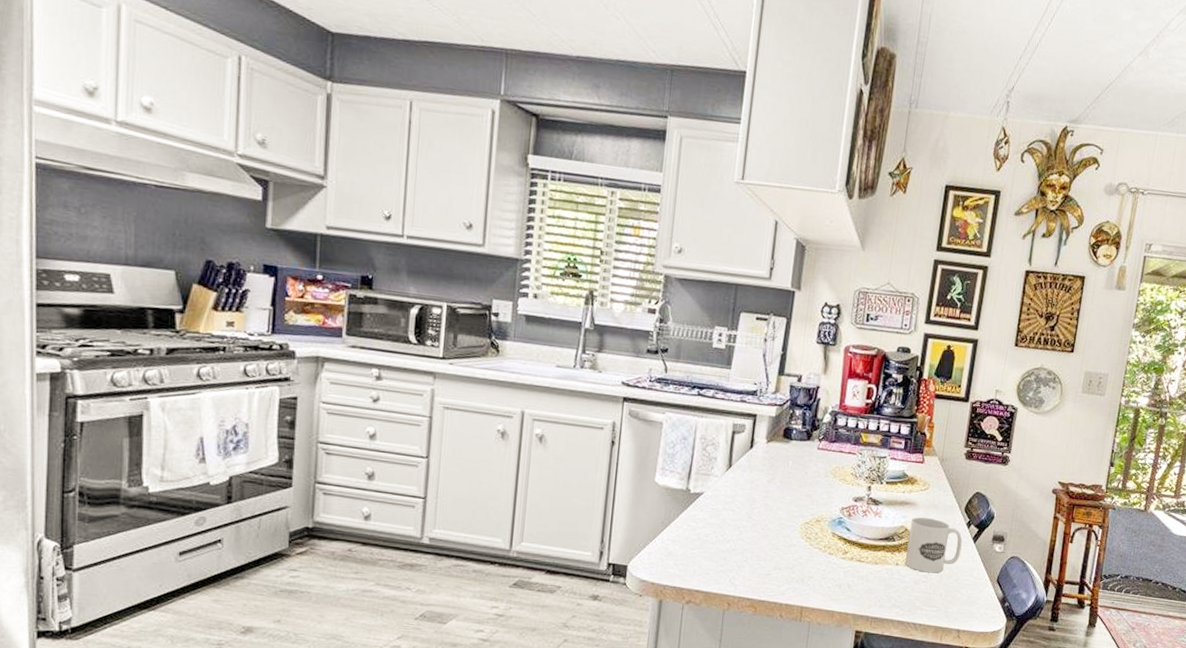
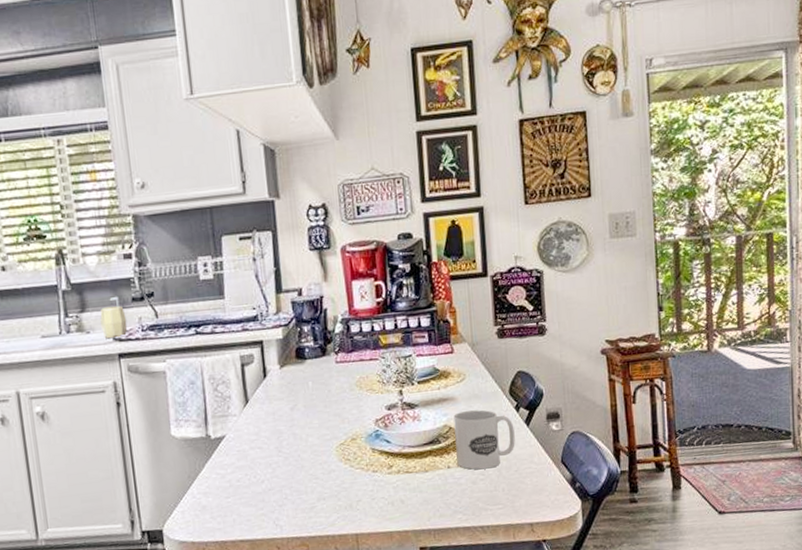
soap dispenser: none [613,344,638,383] -> present [100,296,127,339]

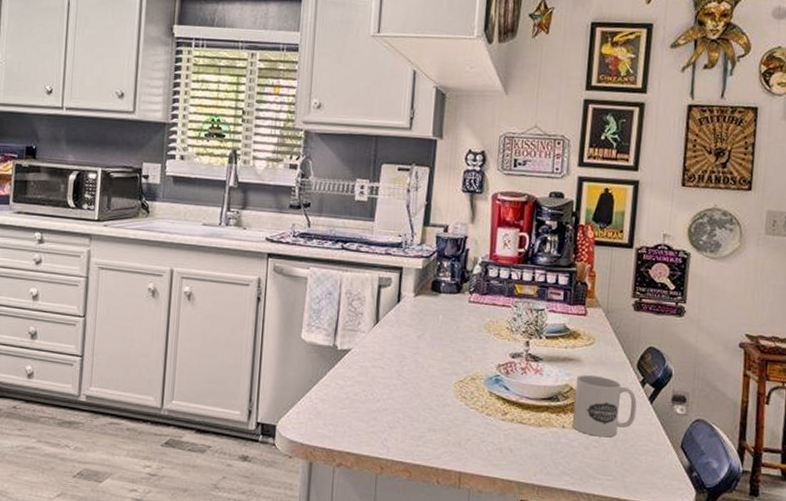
soap dispenser: present [100,296,127,339] -> none [257,200,282,239]

